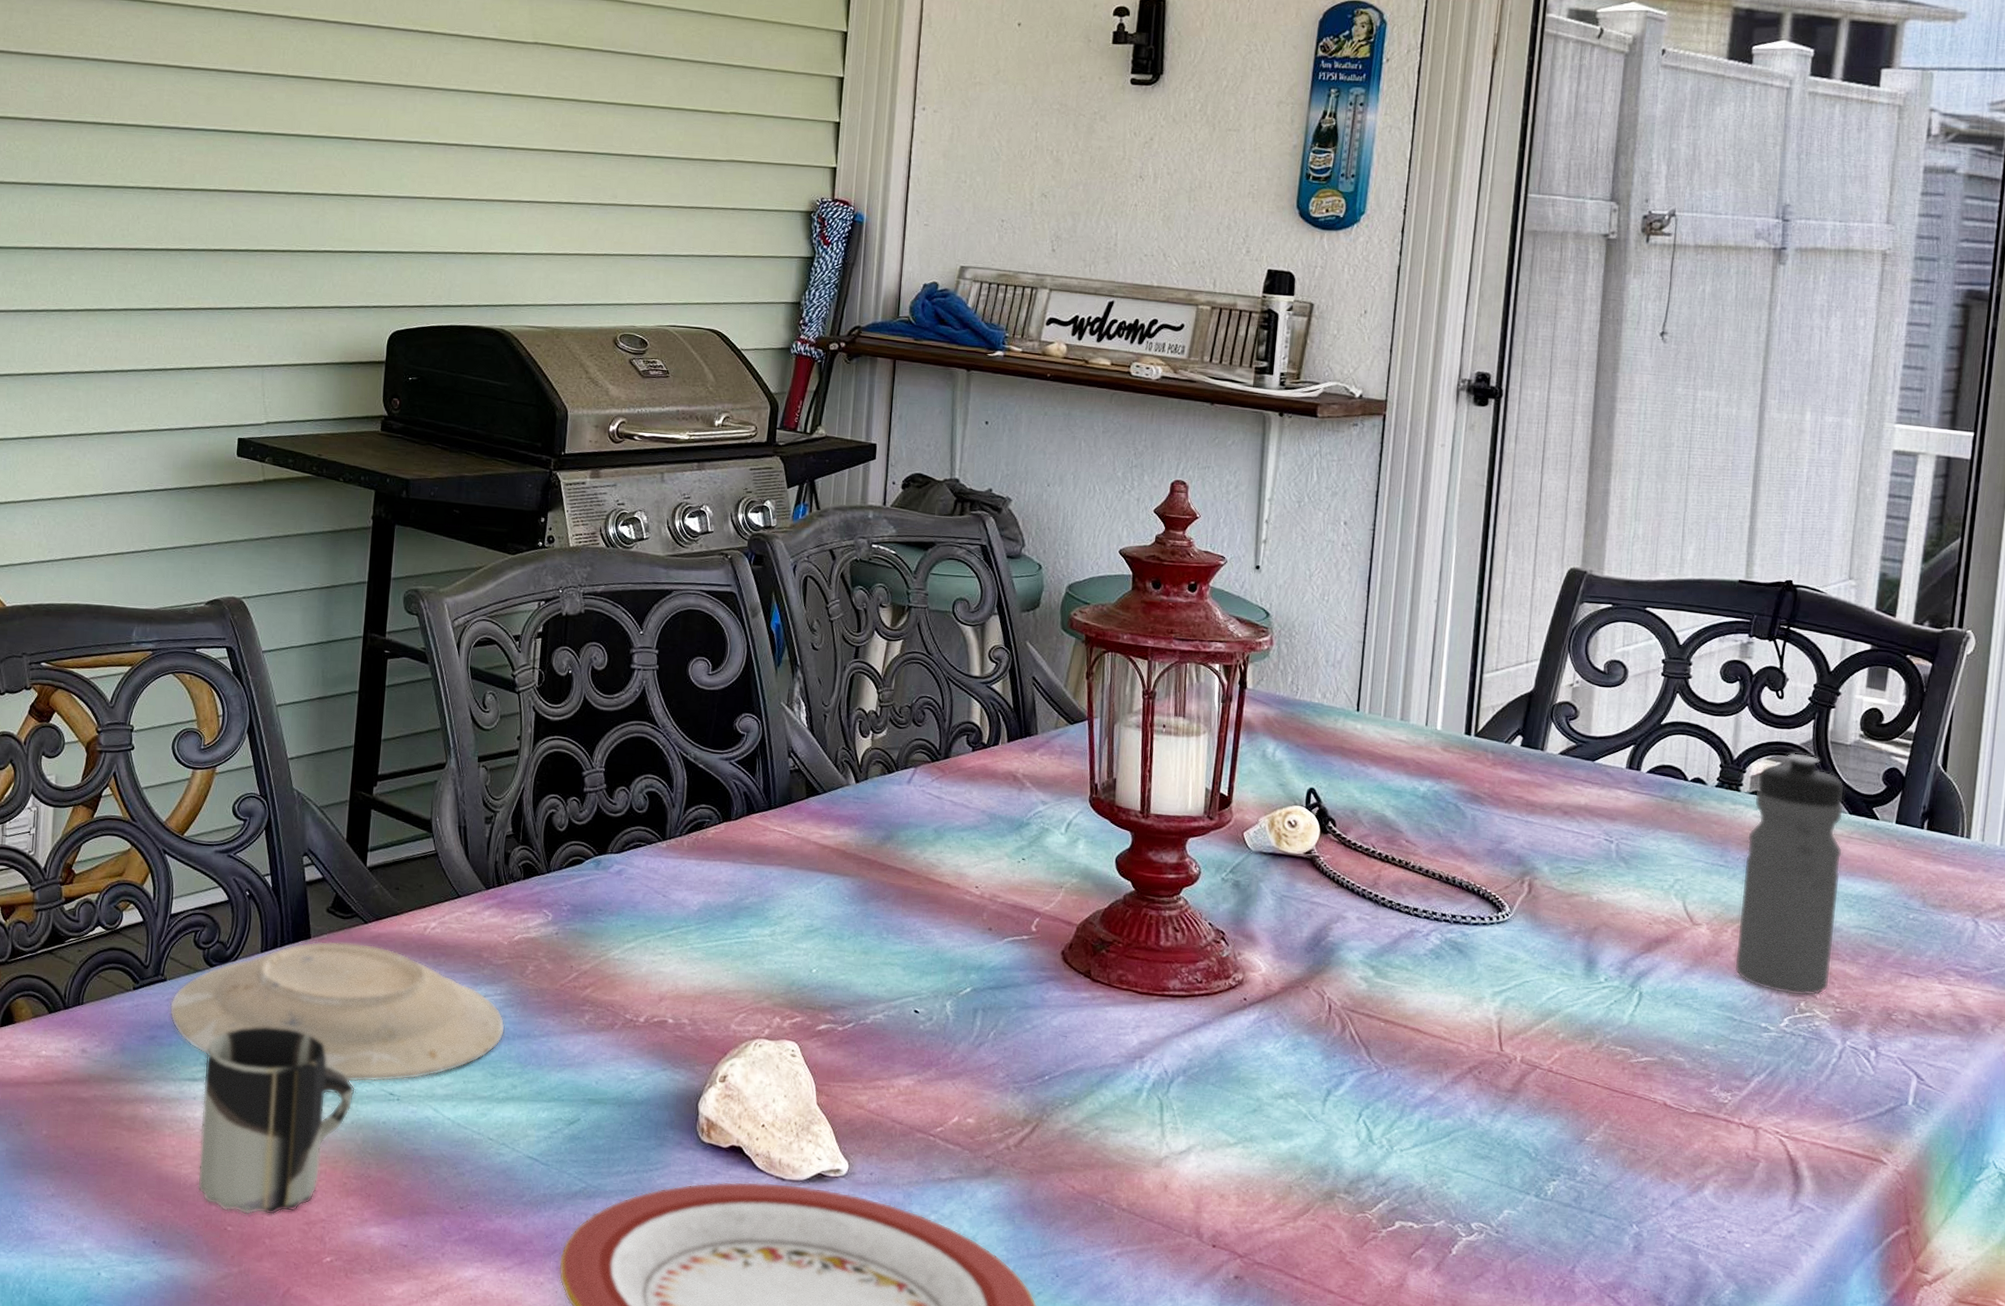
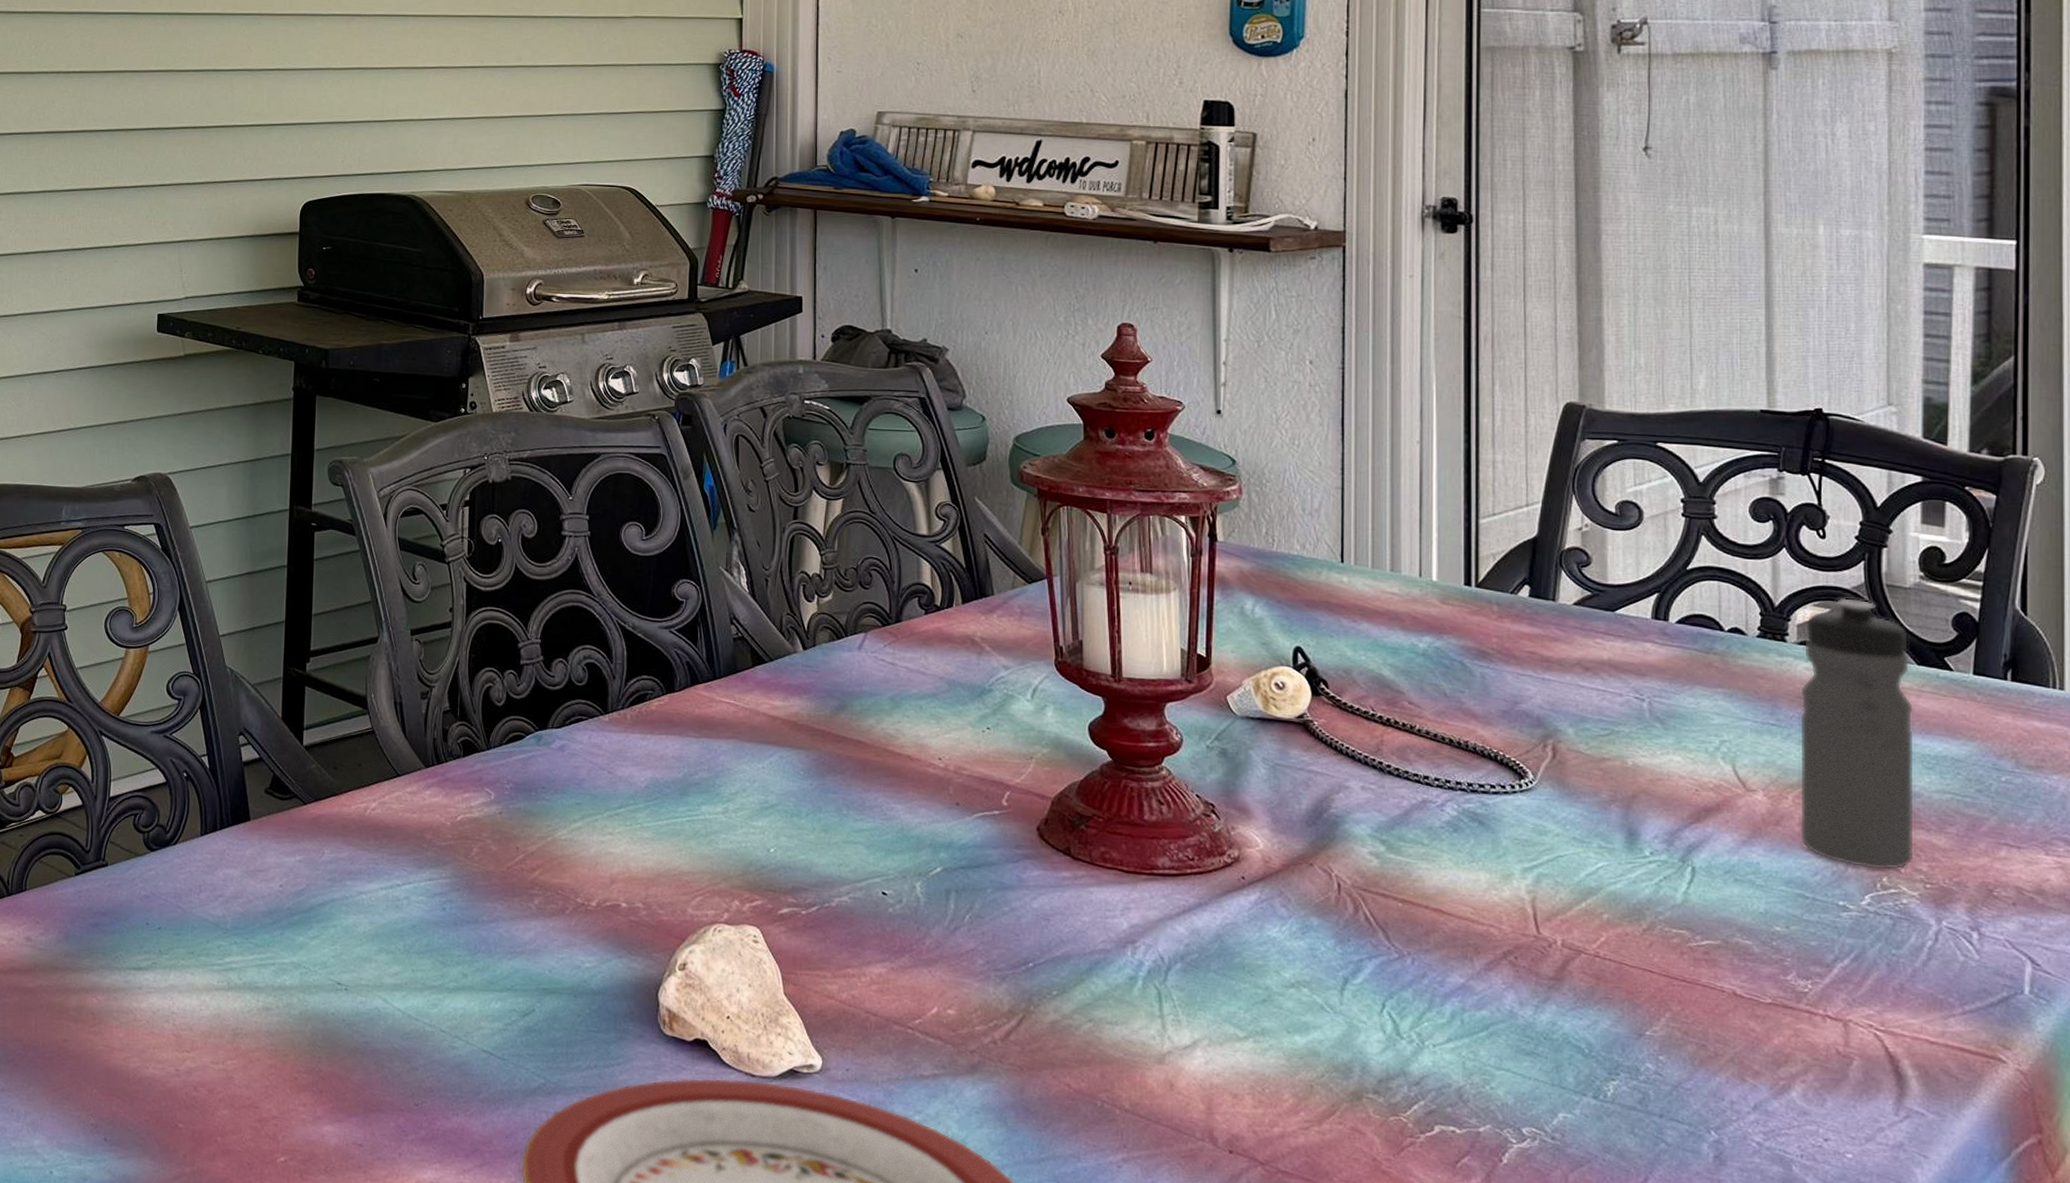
plate: present [169,941,506,1083] -> none [111,823,453,972]
cup: present [197,1027,355,1215] -> none [146,913,302,1112]

